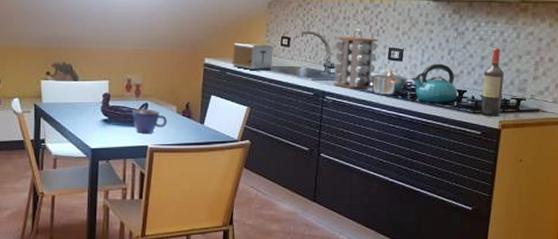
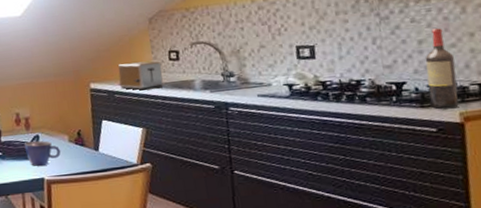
spice rack: present [333,29,378,90] -> none [231,30,284,97]
cooking pot: present [371,70,408,97] -> none [281,70,328,100]
kettle: present [412,63,457,104] -> none [331,55,395,103]

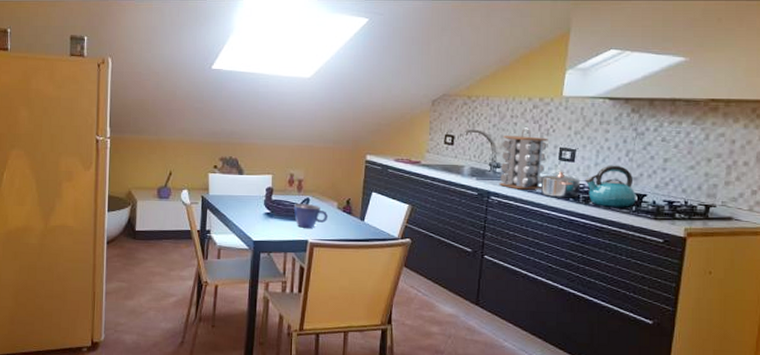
toaster: present [118,61,163,91] -> none [395,140,436,169]
spice rack: none [231,30,284,97] -> present [499,128,548,191]
cooking pot: none [281,70,328,100] -> present [540,171,581,200]
kettle: none [331,55,395,103] -> present [585,165,636,209]
wine bottle: present [425,28,459,110] -> none [662,150,691,224]

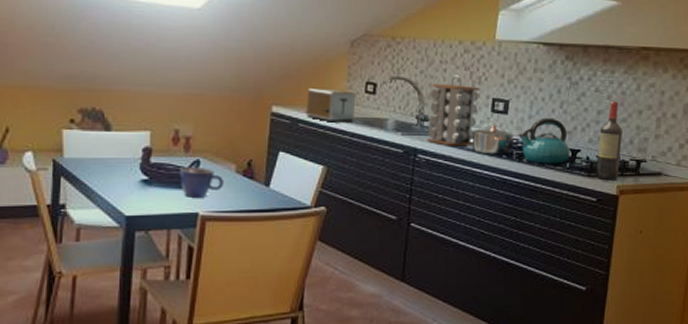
toaster: none [395,140,436,169] -> present [306,87,356,123]
wine bottle: none [662,150,691,224] -> present [595,101,623,181]

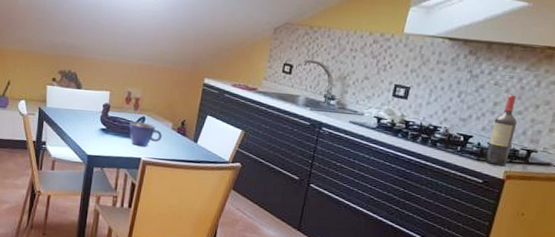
toaster: present [306,87,356,123] -> none [232,65,275,97]
spice rack: present [427,75,480,148] -> none [331,62,385,125]
cooking pot: present [472,124,514,157] -> none [370,107,411,136]
kettle: present [518,117,570,166] -> none [415,104,463,148]

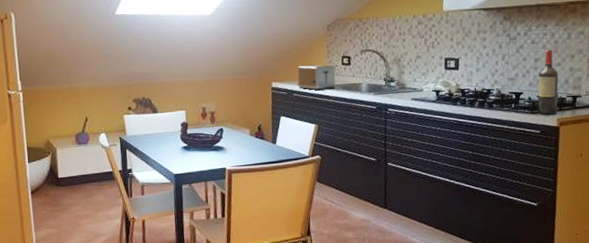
cup: present [129,122,163,147] -> none [209,134,243,157]
toaster: none [232,65,275,97] -> present [297,64,336,91]

